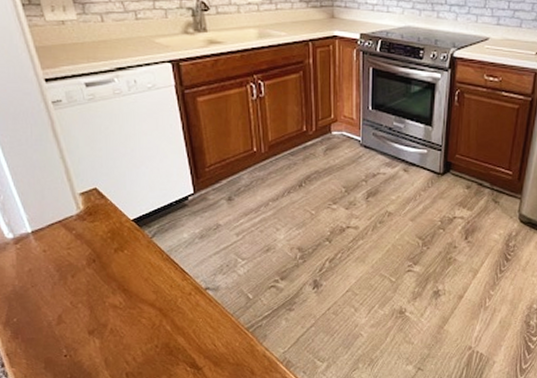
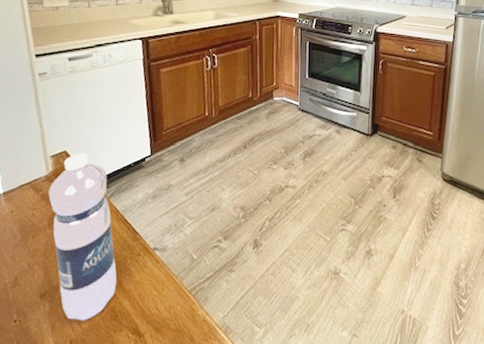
water bottle: none [83,190,169,356] -> present [48,153,117,321]

